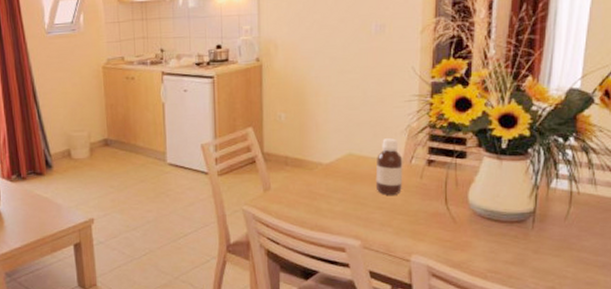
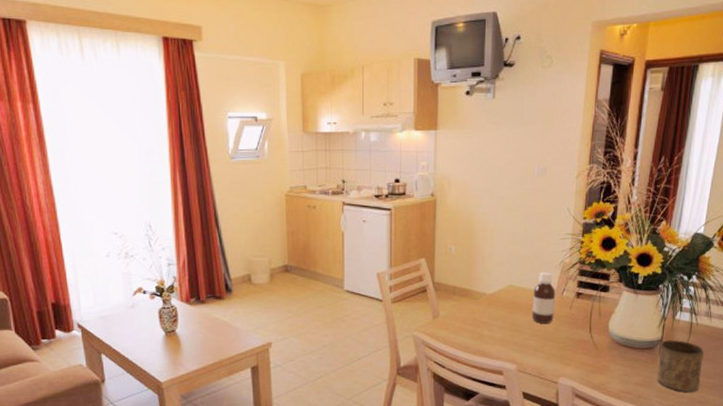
cup: none [532,212,589,271] -> present [657,340,704,392]

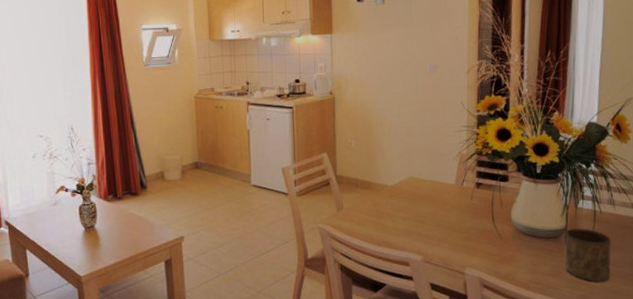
bottle: present [531,272,556,324] -> none [433,163,457,214]

